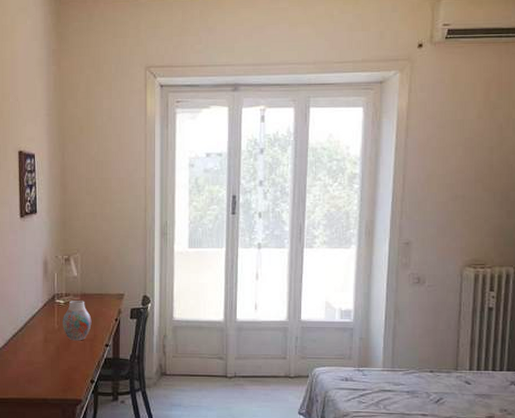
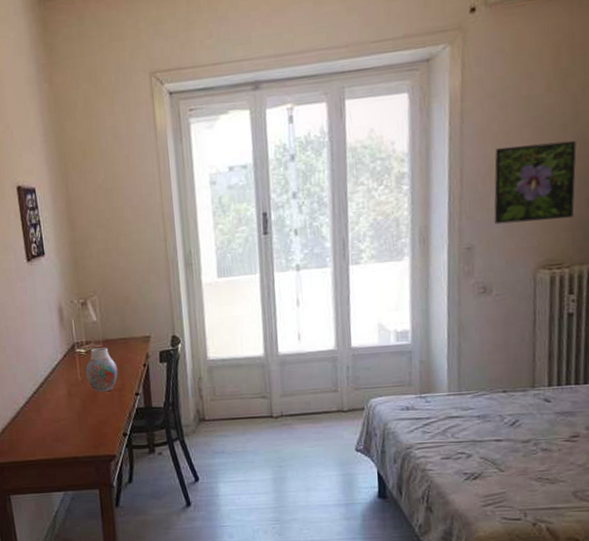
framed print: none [430,160,501,226] -> present [494,140,577,225]

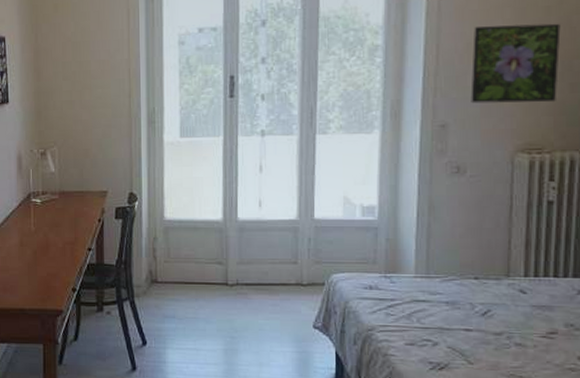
vase: present [86,347,118,392] -> none [40,199,72,244]

